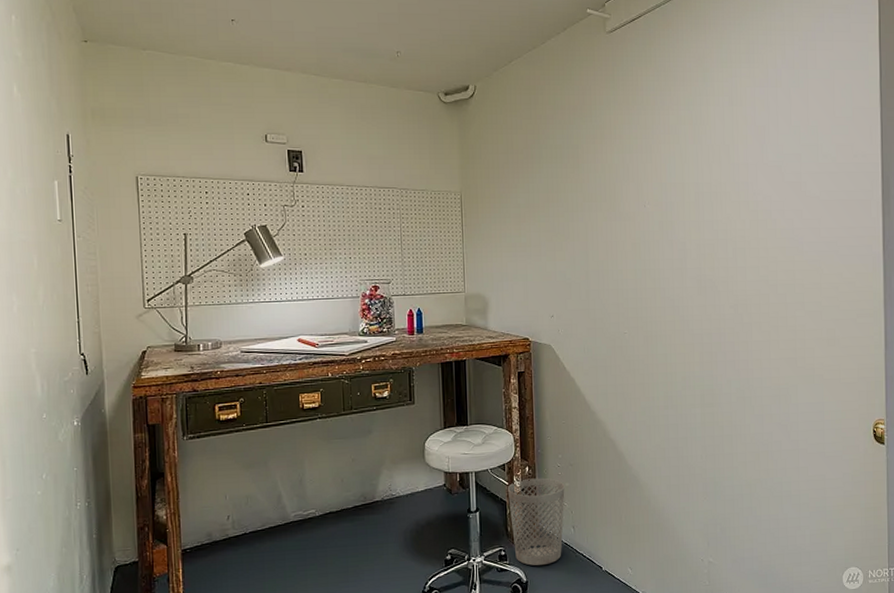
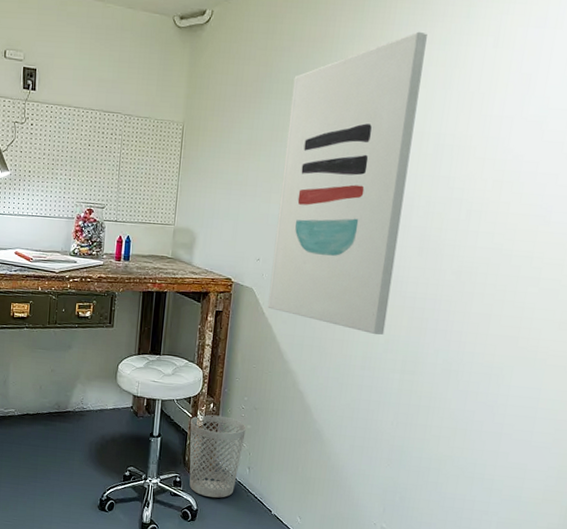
wall art: none [561,95,680,374] -> present [267,31,427,335]

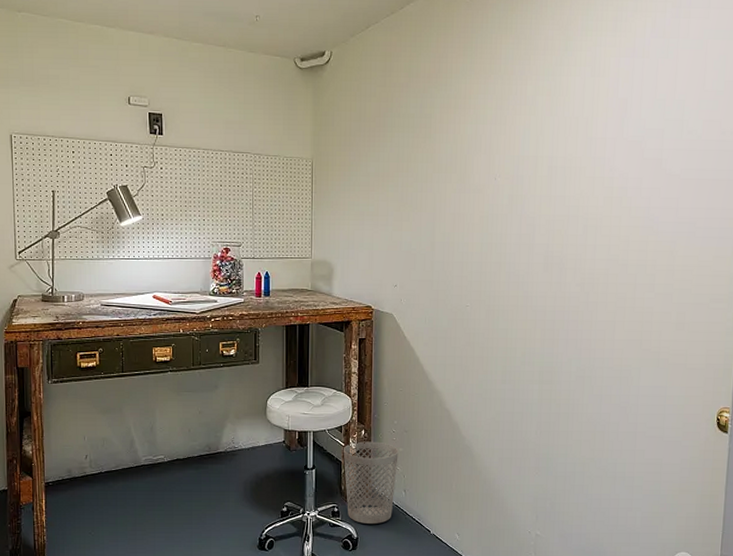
wall art: present [267,31,427,335] -> none [408,64,532,349]

